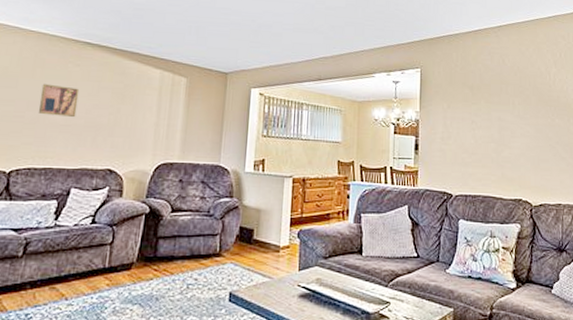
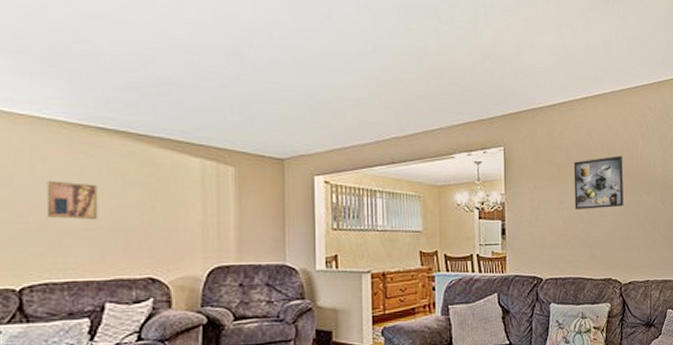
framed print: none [486,80,536,130] -> present [573,156,624,209]

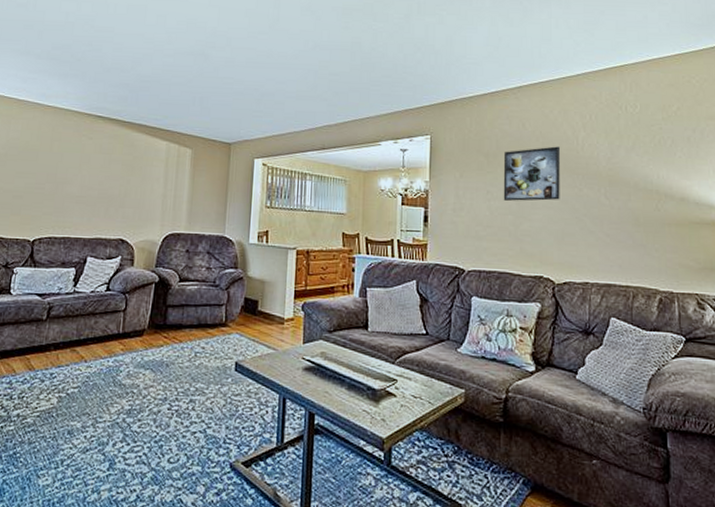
wall art: present [46,180,98,220] -> none [56,156,93,189]

